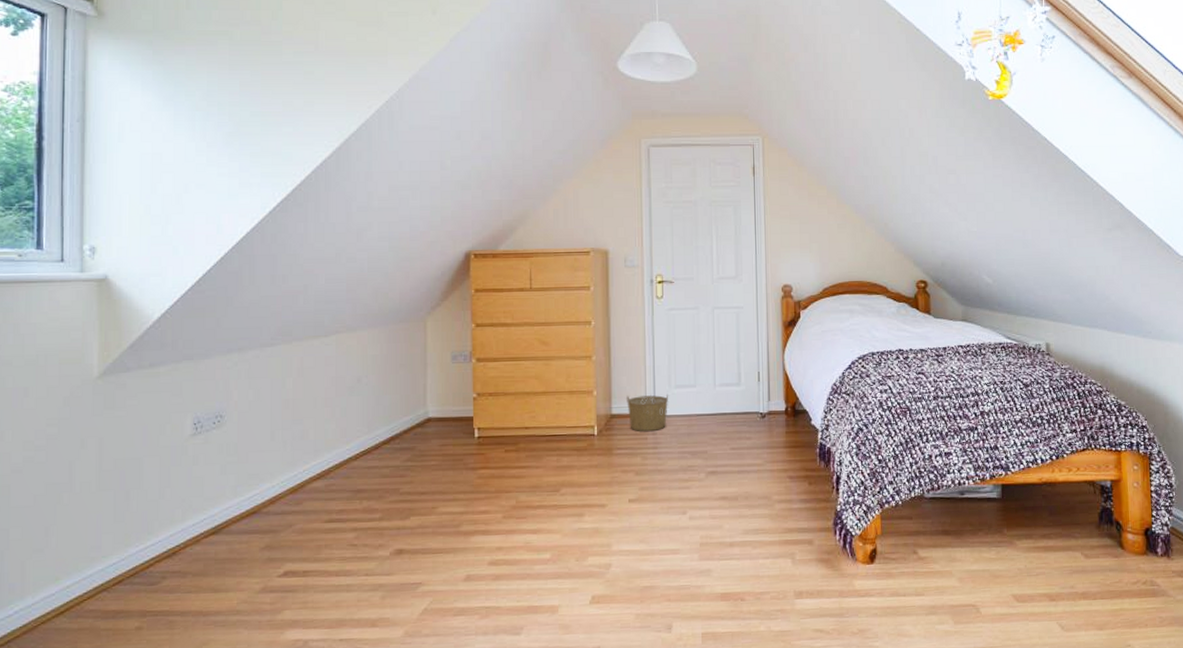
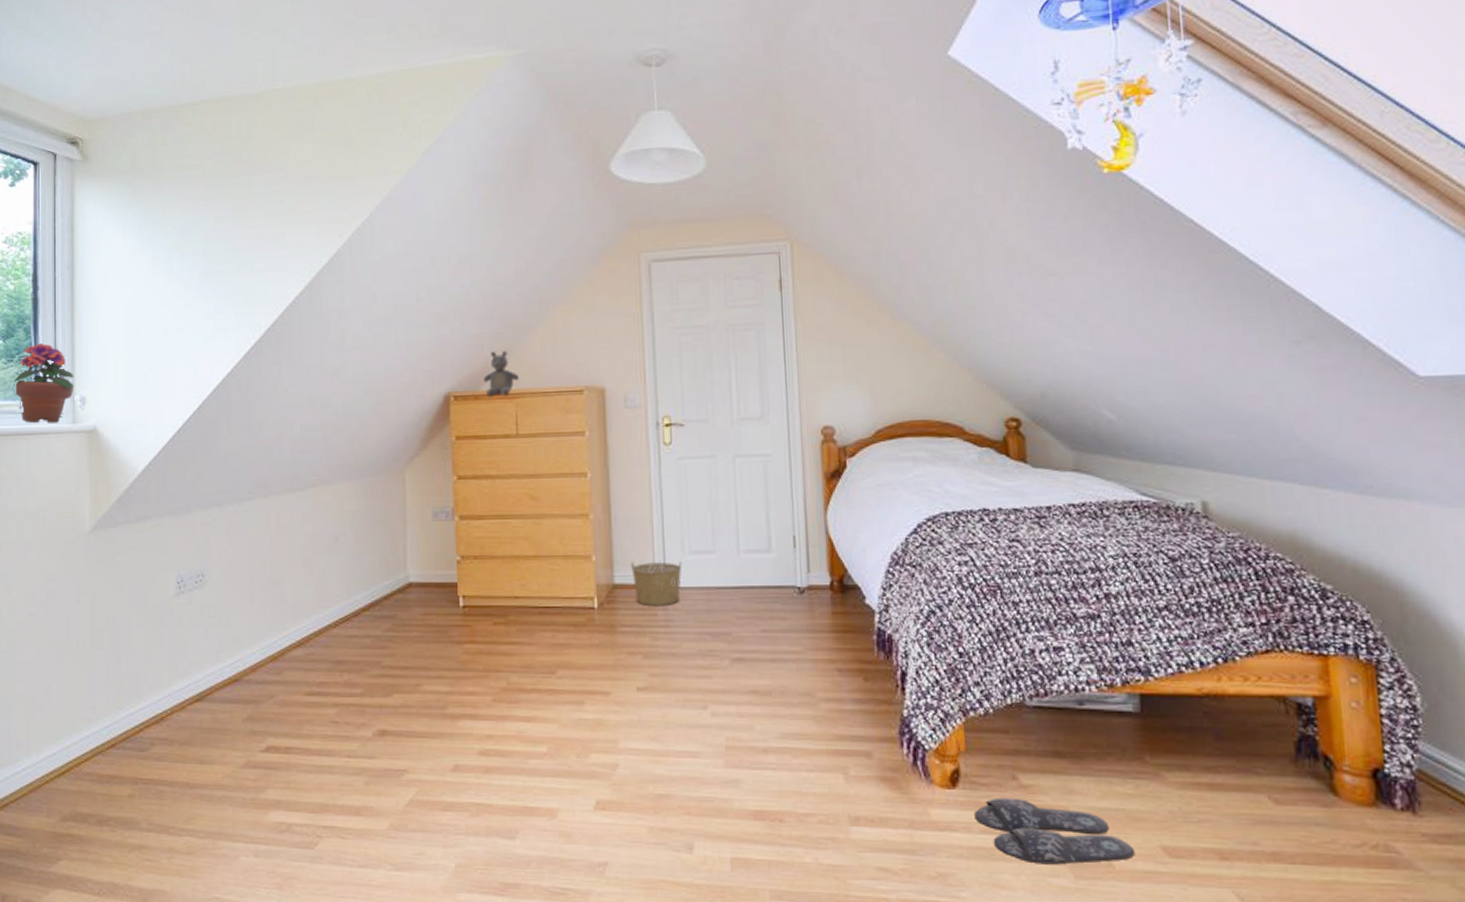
potted flower: none [9,193,82,272] -> present [11,343,73,424]
teddy bear: none [501,215,533,256] -> present [483,350,519,397]
slippers: none [886,567,995,616] -> present [974,797,1136,865]

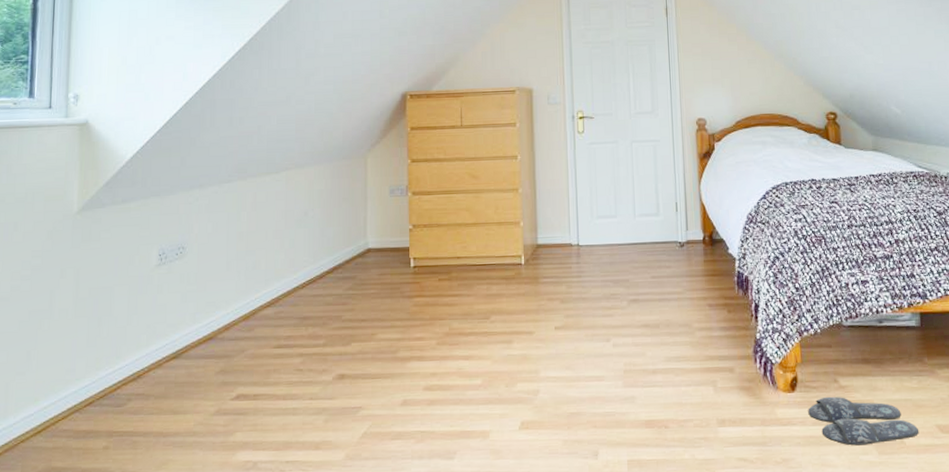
potted flower: present [11,343,73,424] -> none [7,48,68,118]
teddy bear: present [483,350,519,397] -> none [434,58,464,96]
basket: present [631,561,682,607] -> none [551,224,591,261]

